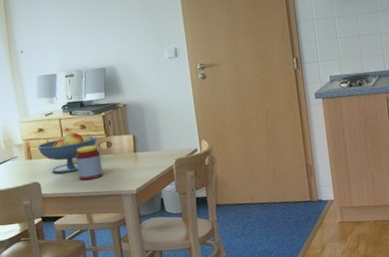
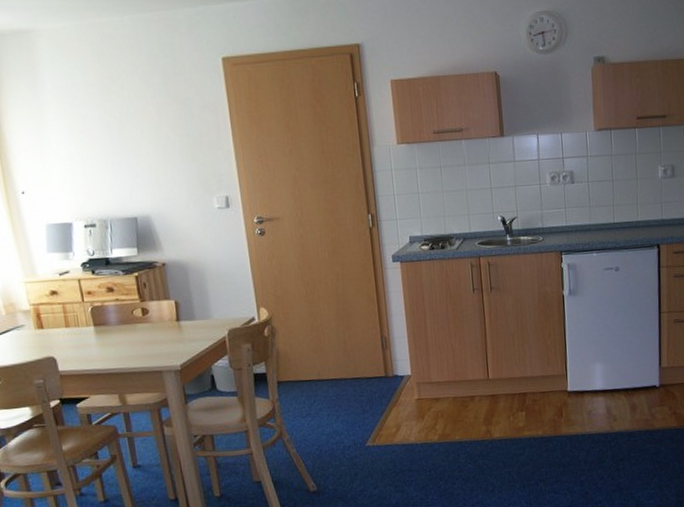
fruit bowl: present [37,132,97,173] -> none [49,296,129,346]
jar: present [75,145,103,181] -> none [101,312,138,355]

